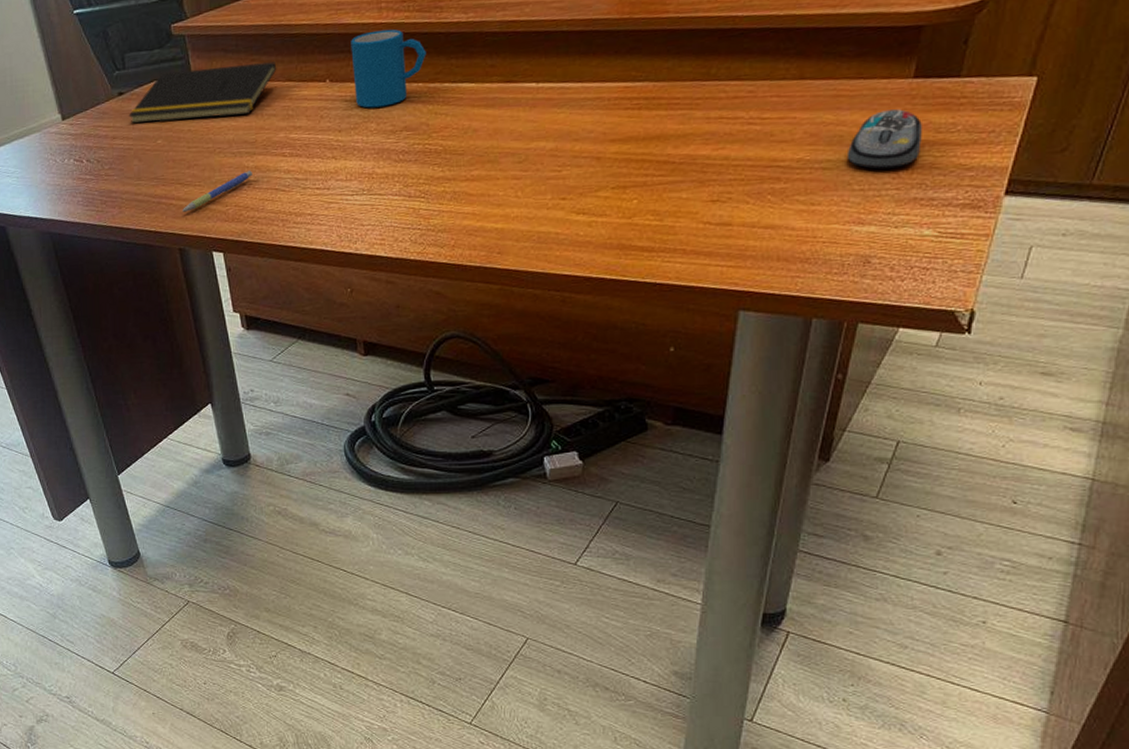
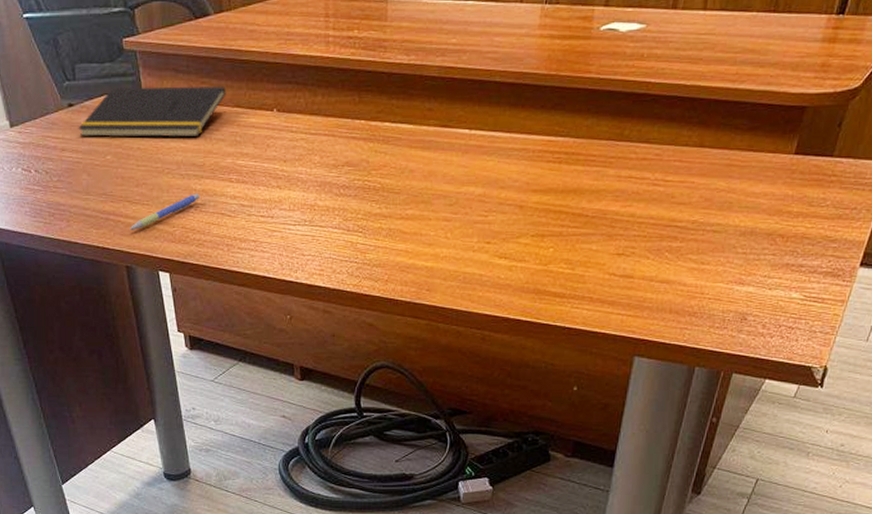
mug: present [351,29,426,108] -> none [298,64,370,141]
computer mouse: present [846,109,922,170] -> none [734,182,798,236]

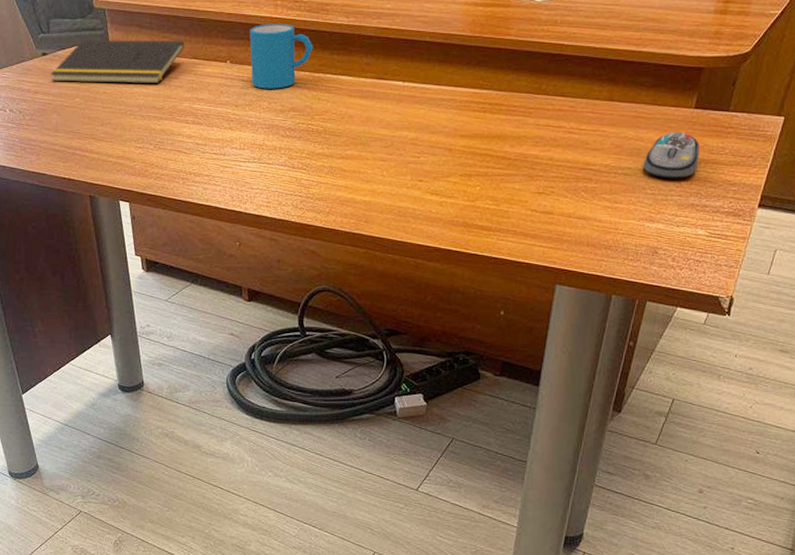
pen: present [130,193,199,230] -> none [95,132,158,164]
mug: none [298,64,370,141] -> present [249,23,313,89]
computer mouse: none [734,182,798,236] -> present [643,132,699,179]

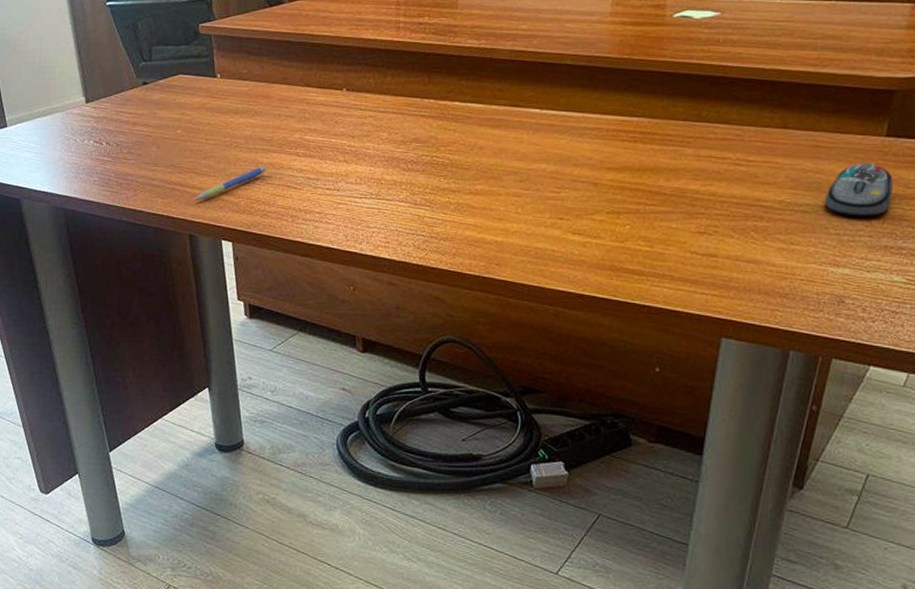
notepad: present [50,39,185,83] -> none [151,66,297,114]
pen: none [95,132,158,164] -> present [196,166,266,200]
mug: present [249,23,313,89] -> none [368,47,439,118]

